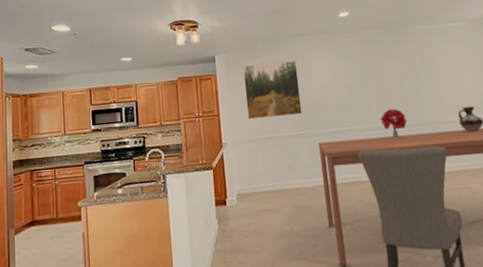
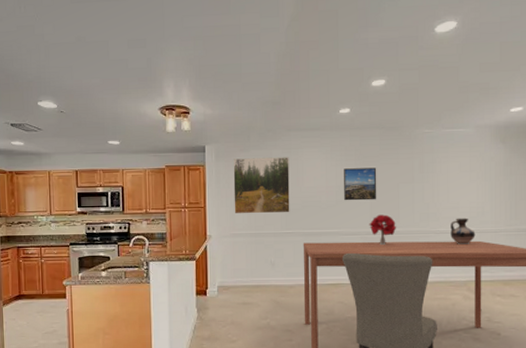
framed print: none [349,65,385,99] -> present [344,168,377,201]

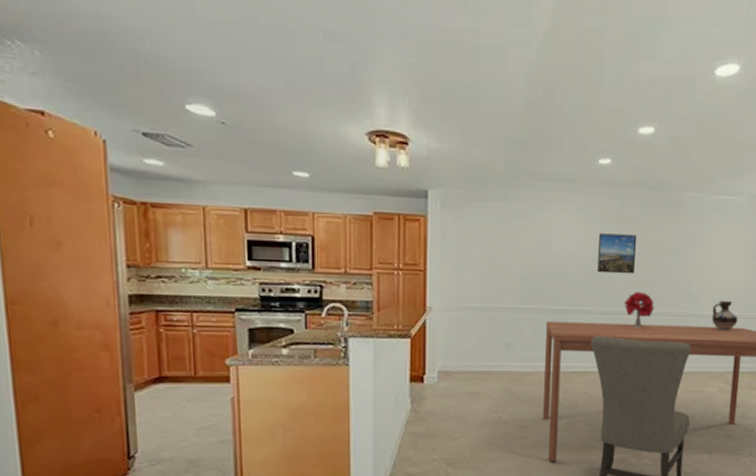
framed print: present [233,157,290,214] -> none [463,210,535,284]

